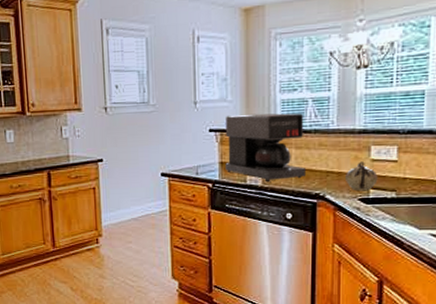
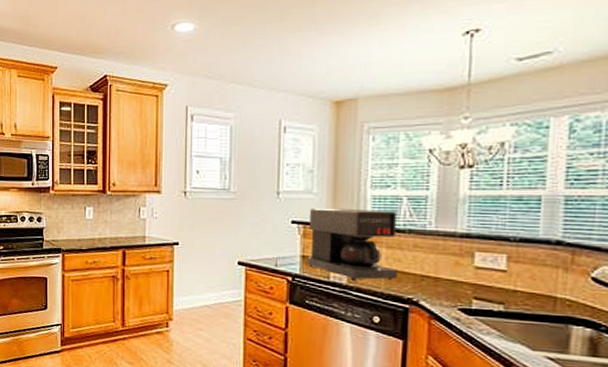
teapot: present [346,161,378,191] -> none [444,268,483,301]

